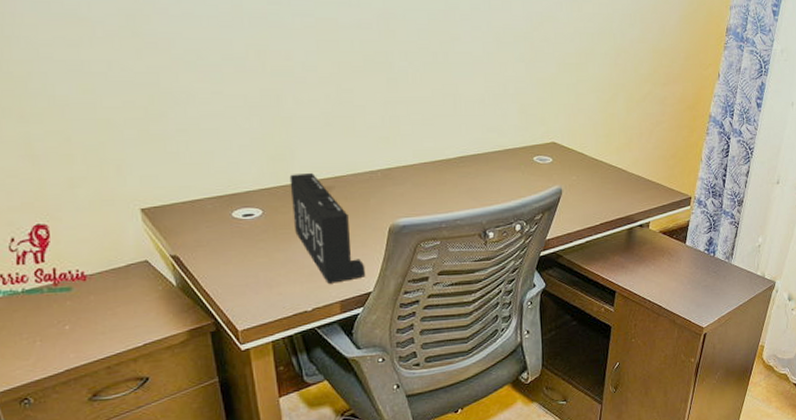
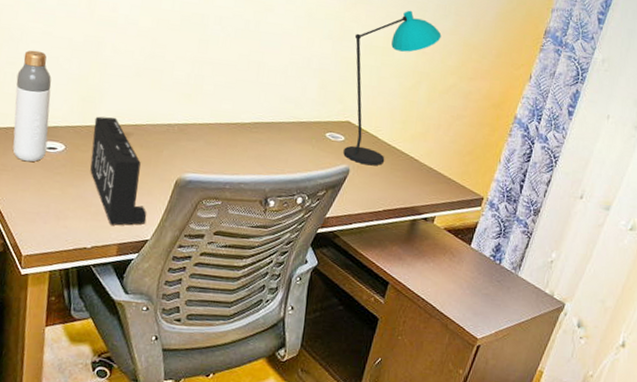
bottle: none [191,113,242,234] -> present [12,50,52,162]
desk lamp: none [546,23,631,183] -> present [343,10,442,166]

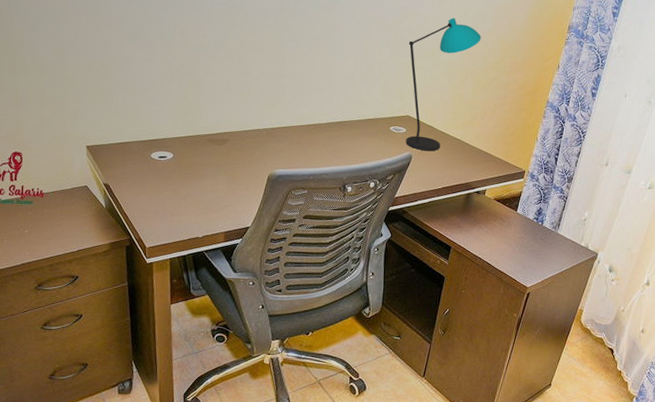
bottle: present [12,50,52,162] -> none [127,76,158,170]
alarm clock: present [90,116,146,226] -> none [195,127,246,217]

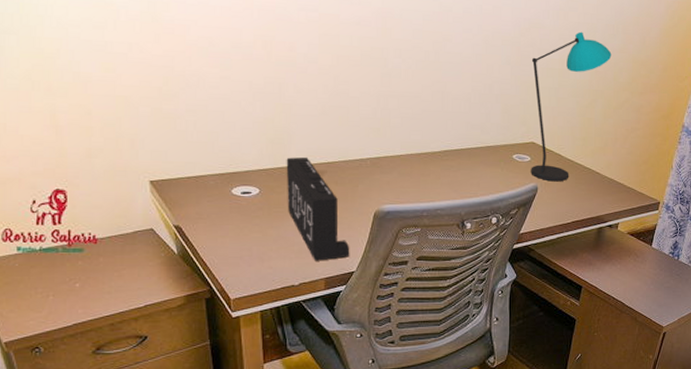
alarm clock: none [195,127,246,217] -> present [286,156,349,261]

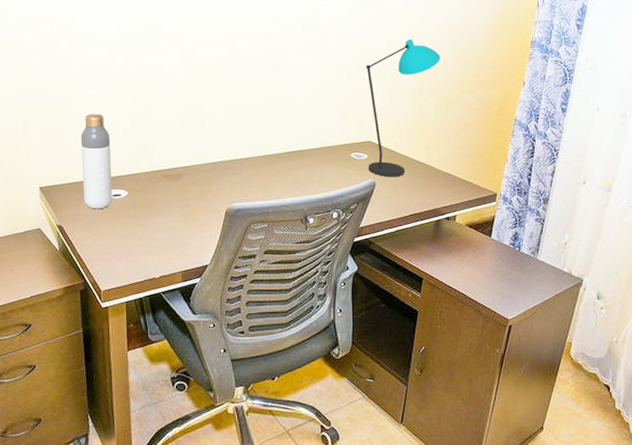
bottle: none [199,96,241,208] -> present [80,113,112,210]
alarm clock: present [286,156,349,261] -> none [150,162,203,256]

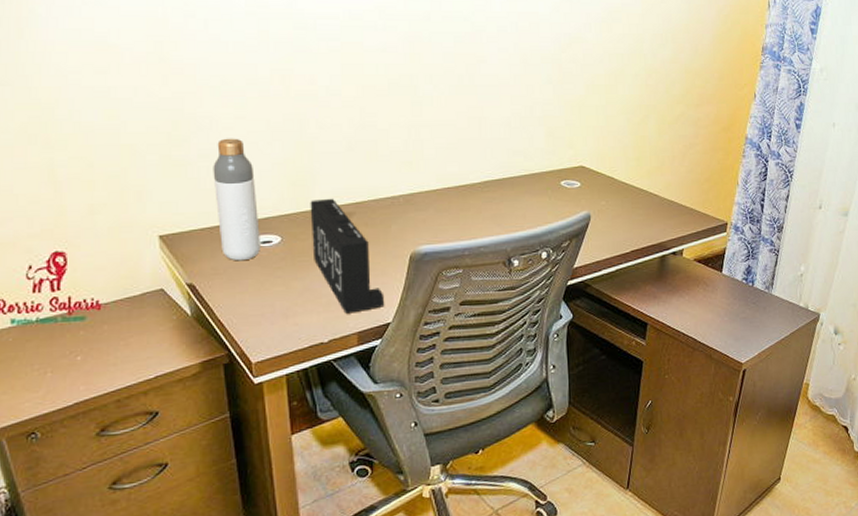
alarm clock: none [150,162,203,256] -> present [310,198,383,314]
desk lamp: present [365,39,441,177] -> none [574,43,662,208]

